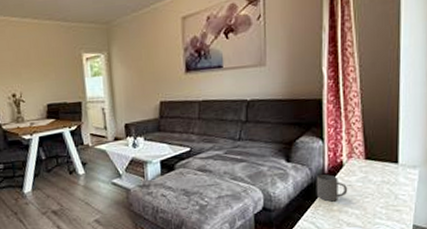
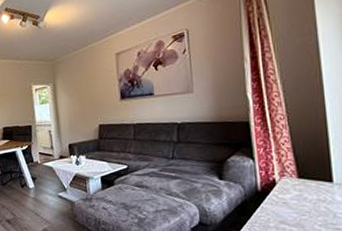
mug: present [316,174,348,202] -> none [250,192,284,219]

